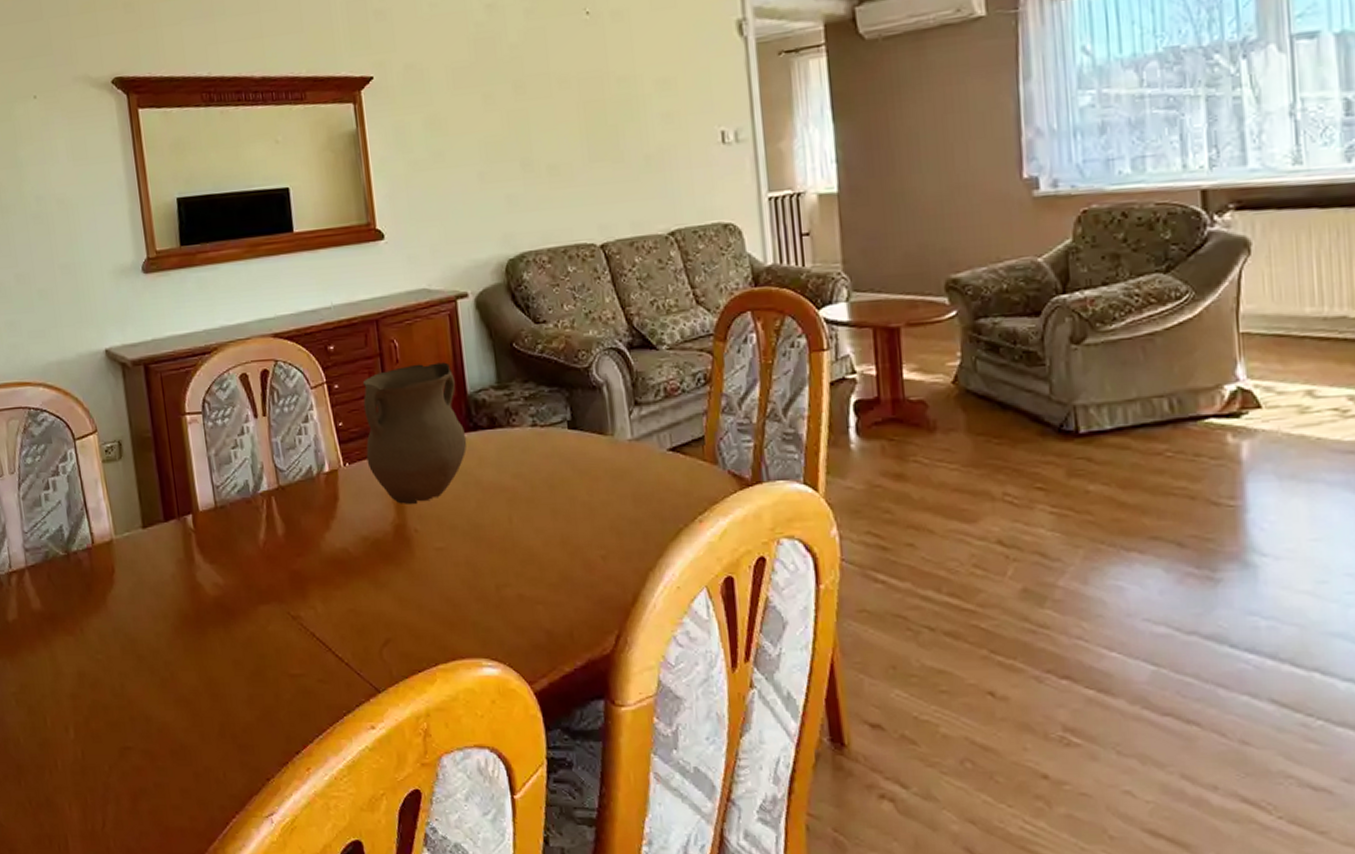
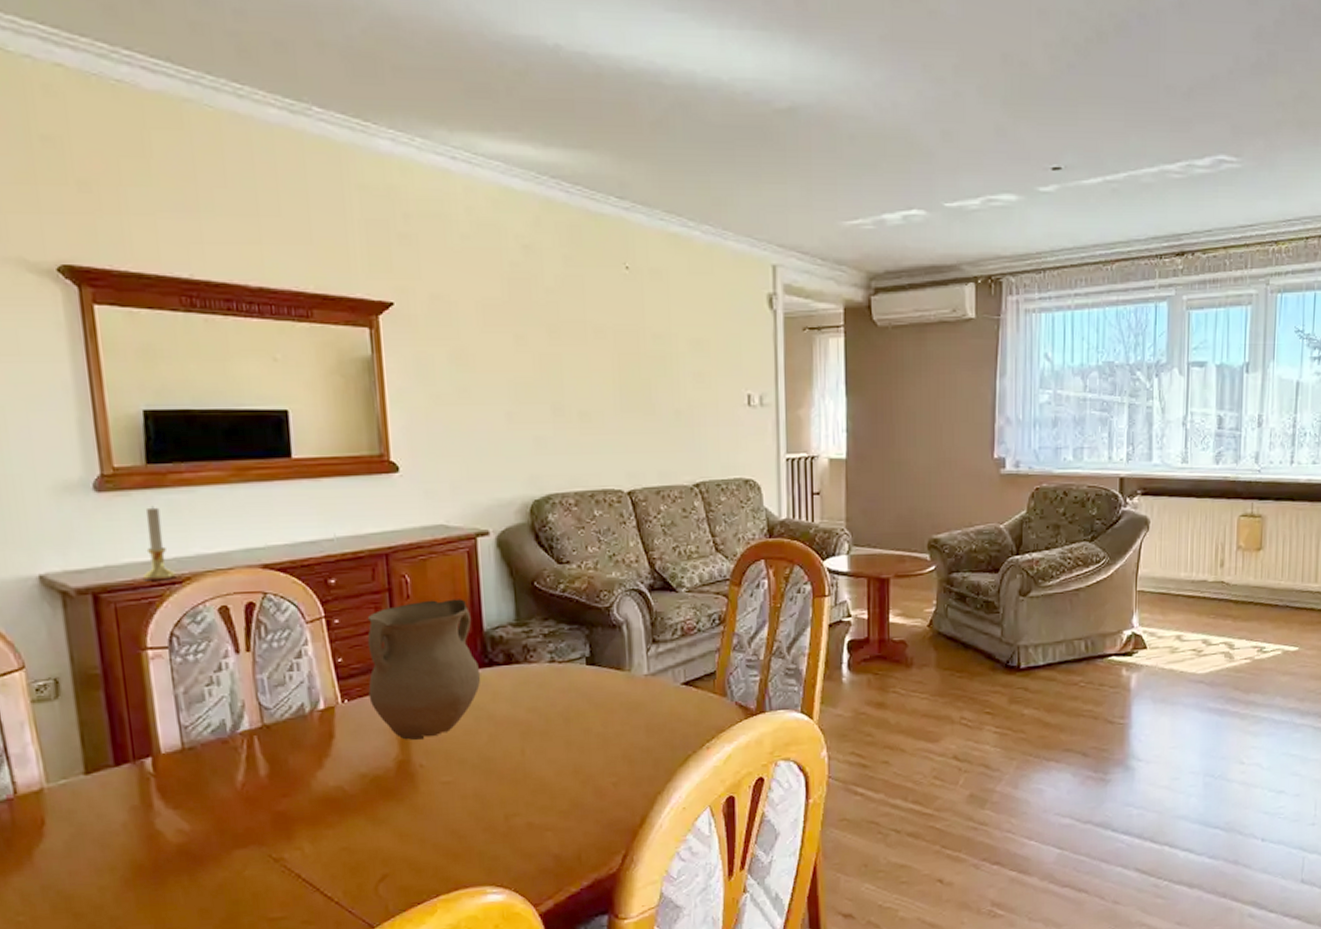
candle holder: none [180,283,206,352] -> present [142,505,176,581]

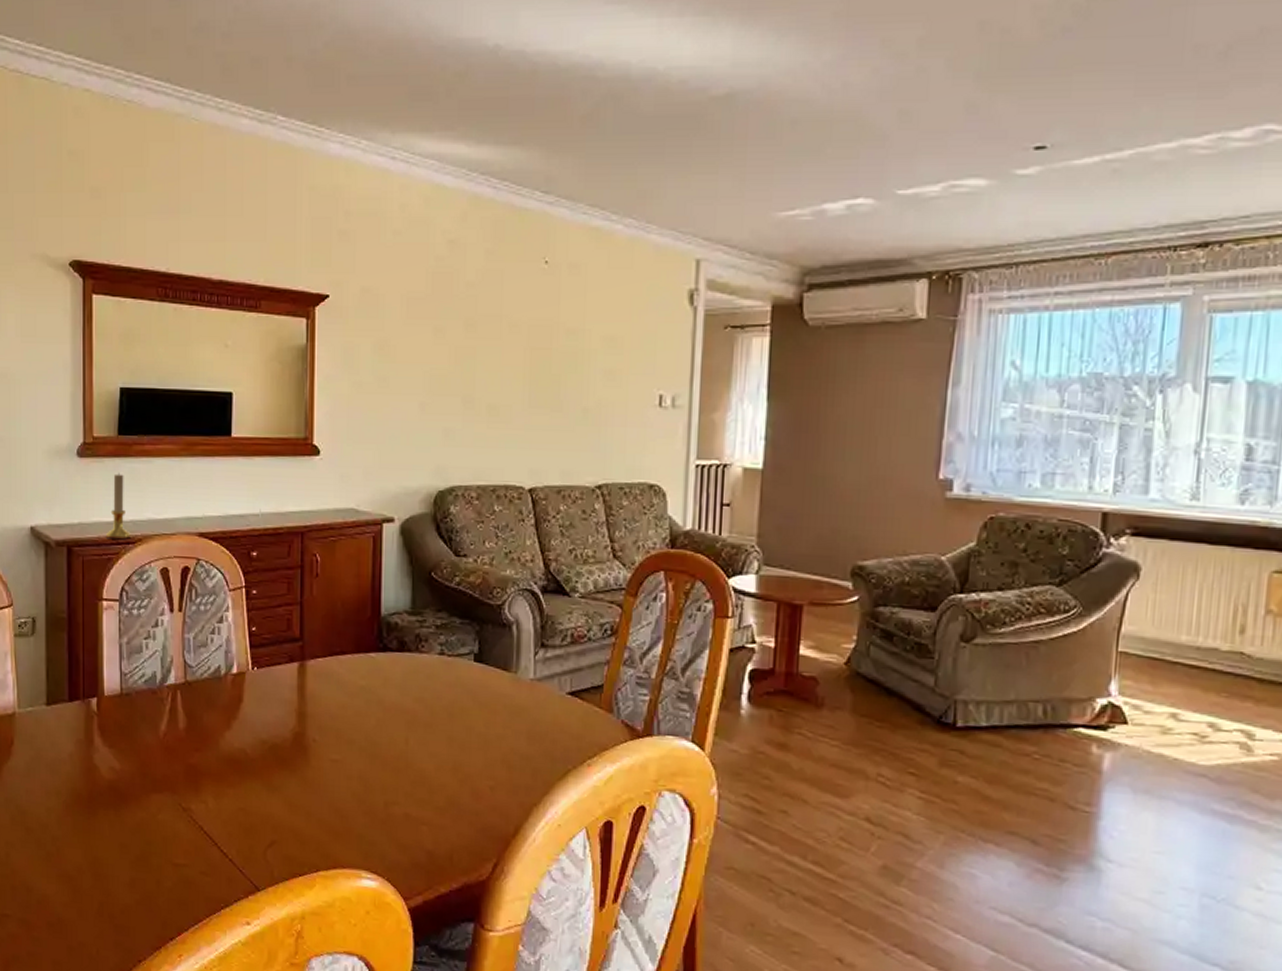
vase: present [367,599,481,740] -> none [275,580,375,715]

